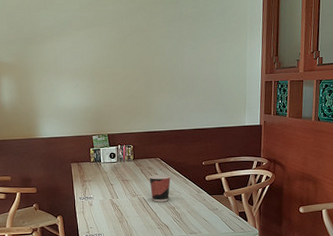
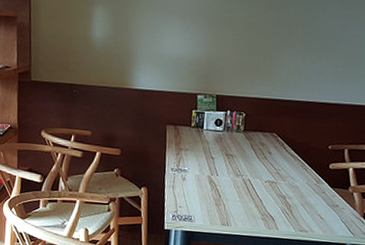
cup: present [149,174,171,202] -> none [259,153,287,188]

